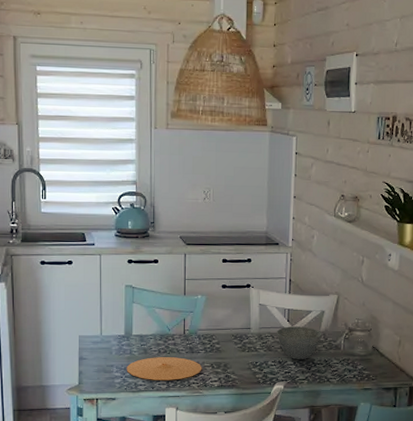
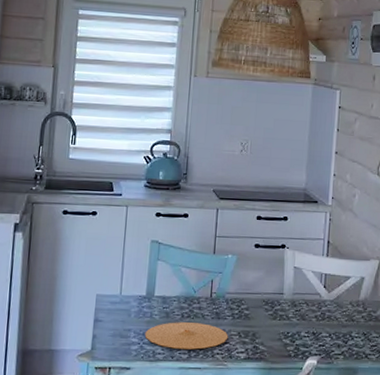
bowl: present [276,326,322,360] -> none [311,293,361,332]

